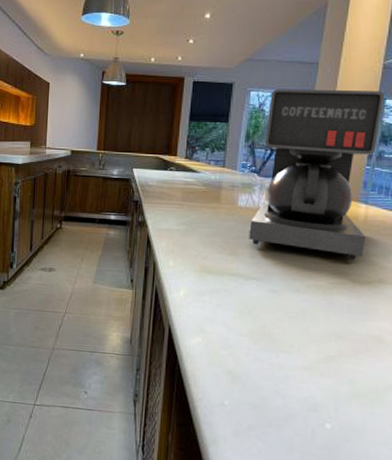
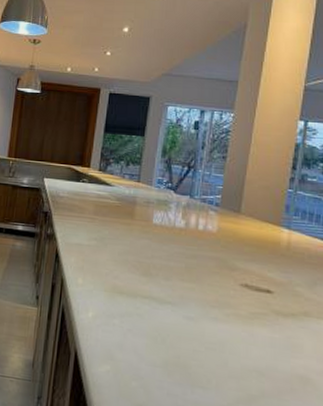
coffee maker: present [249,89,385,260] -> none [164,105,307,289]

